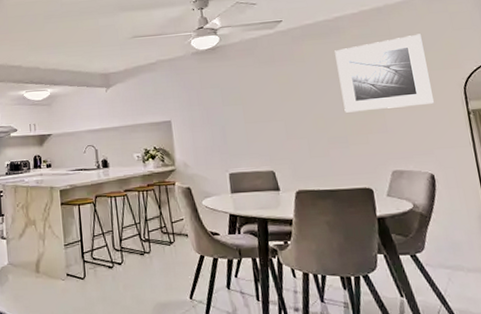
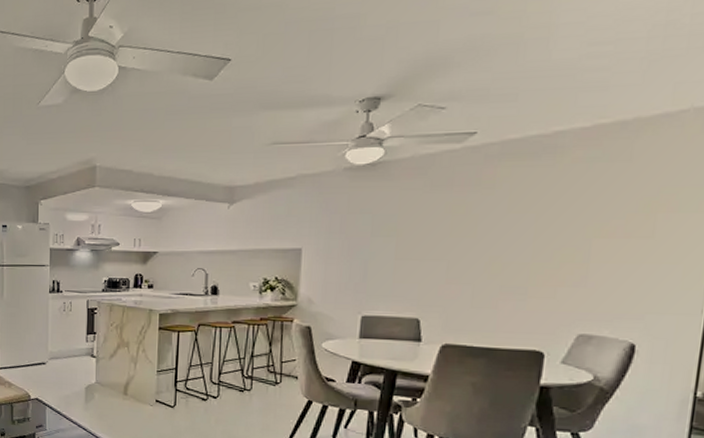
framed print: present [335,34,435,113] -> none [533,161,678,258]

